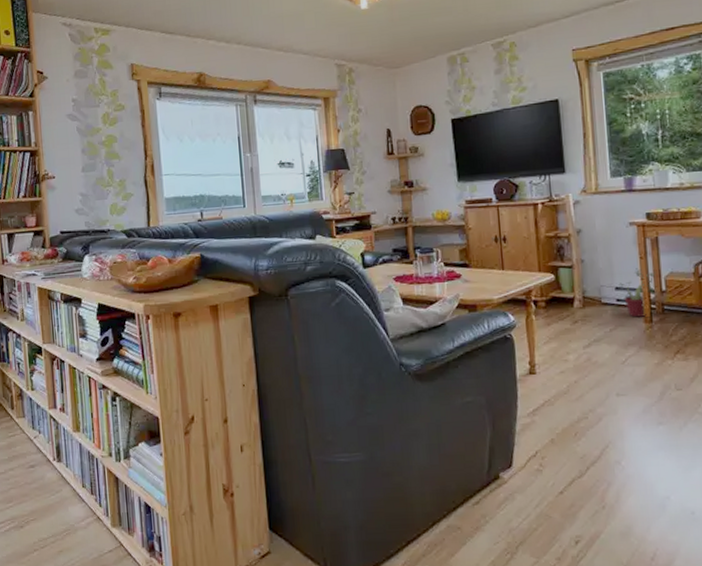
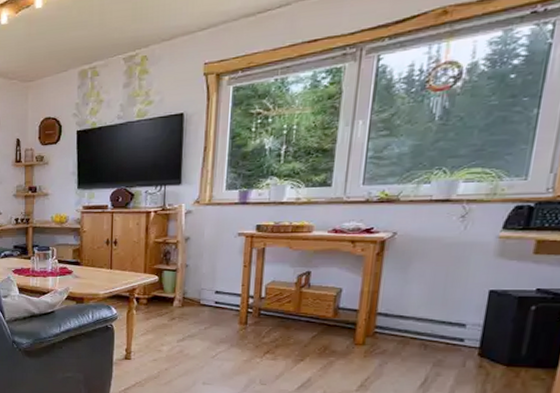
potted plant: present [619,268,656,317] -> none [219,275,258,319]

